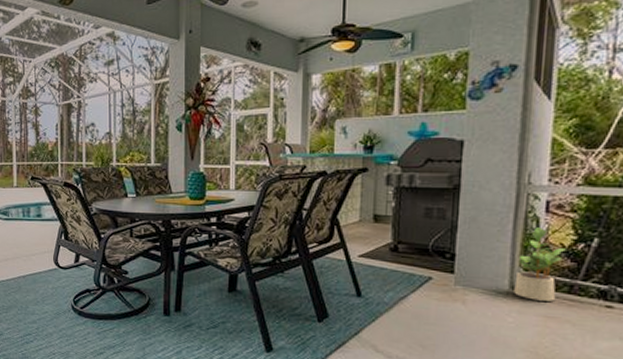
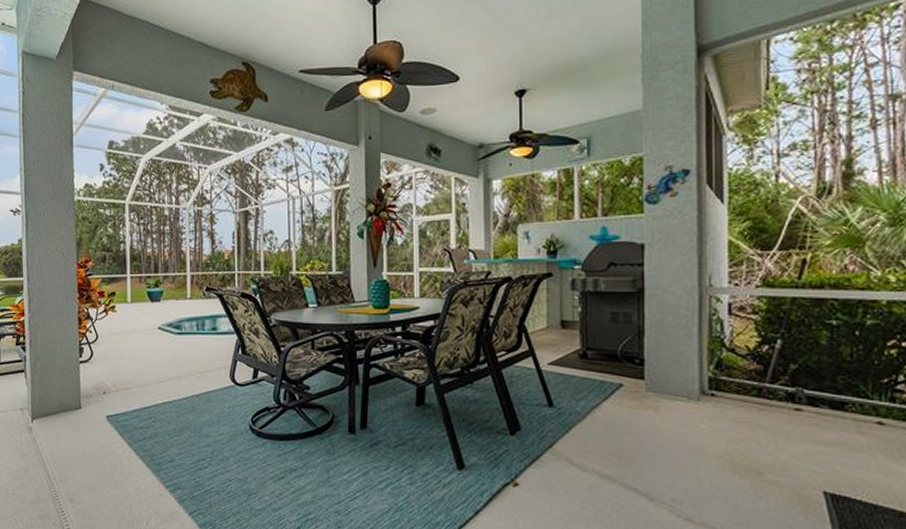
potted plant: present [514,227,566,301] -> none [704,330,751,406]

